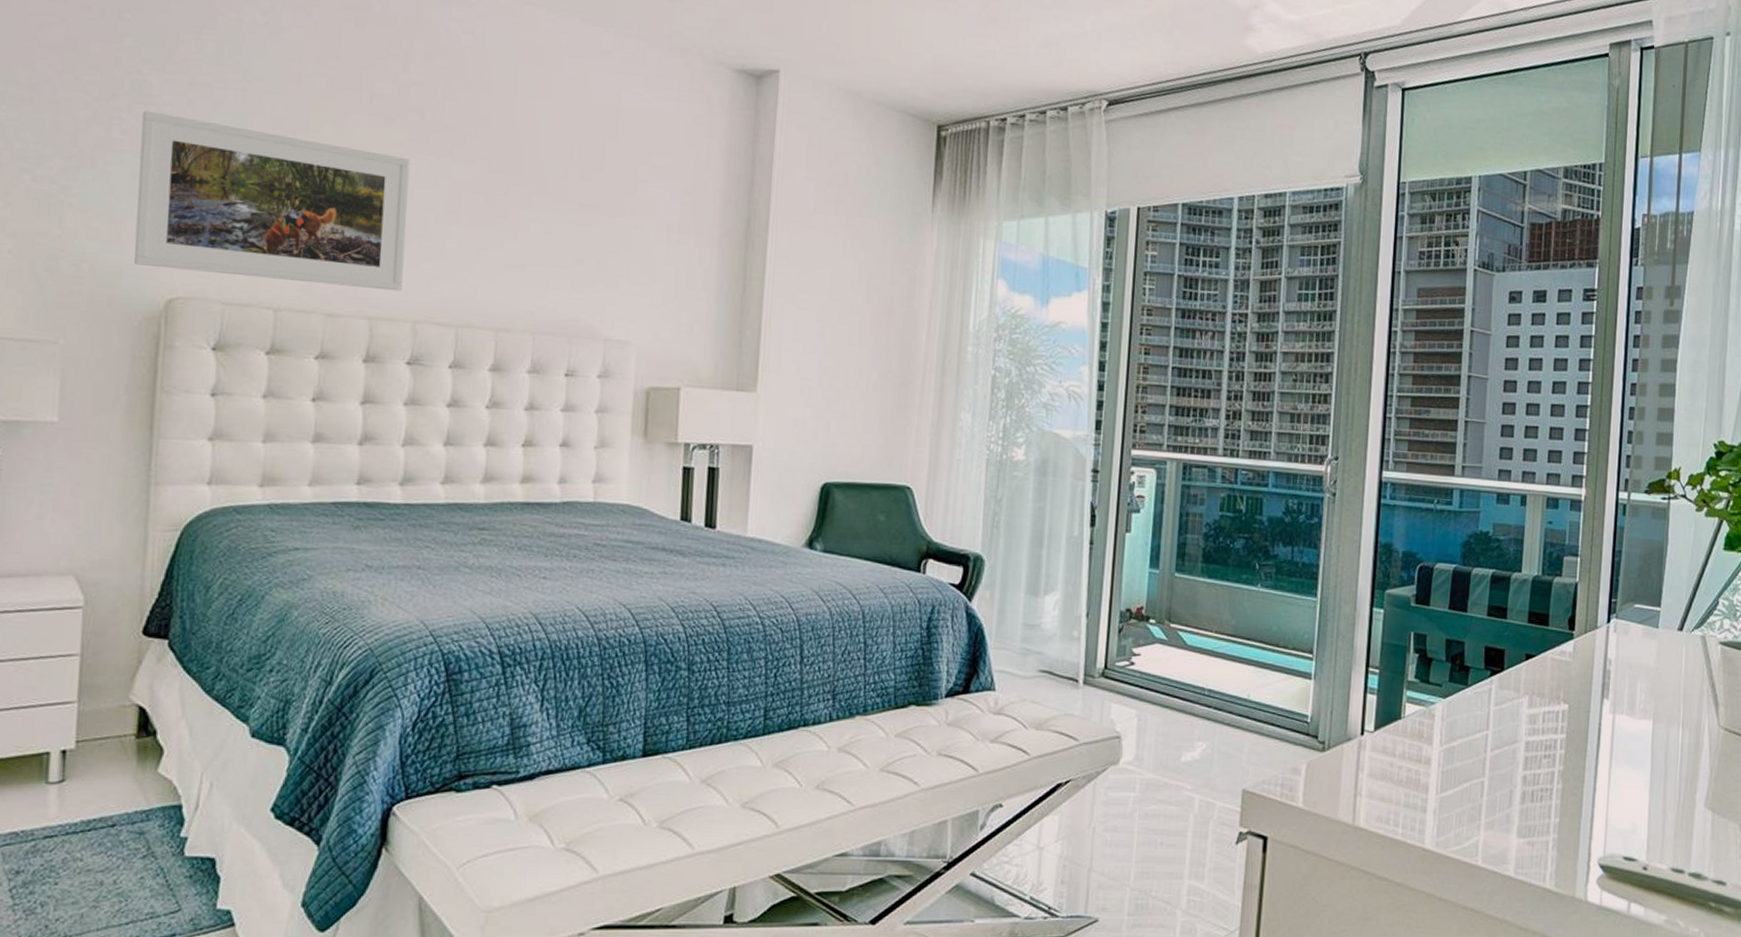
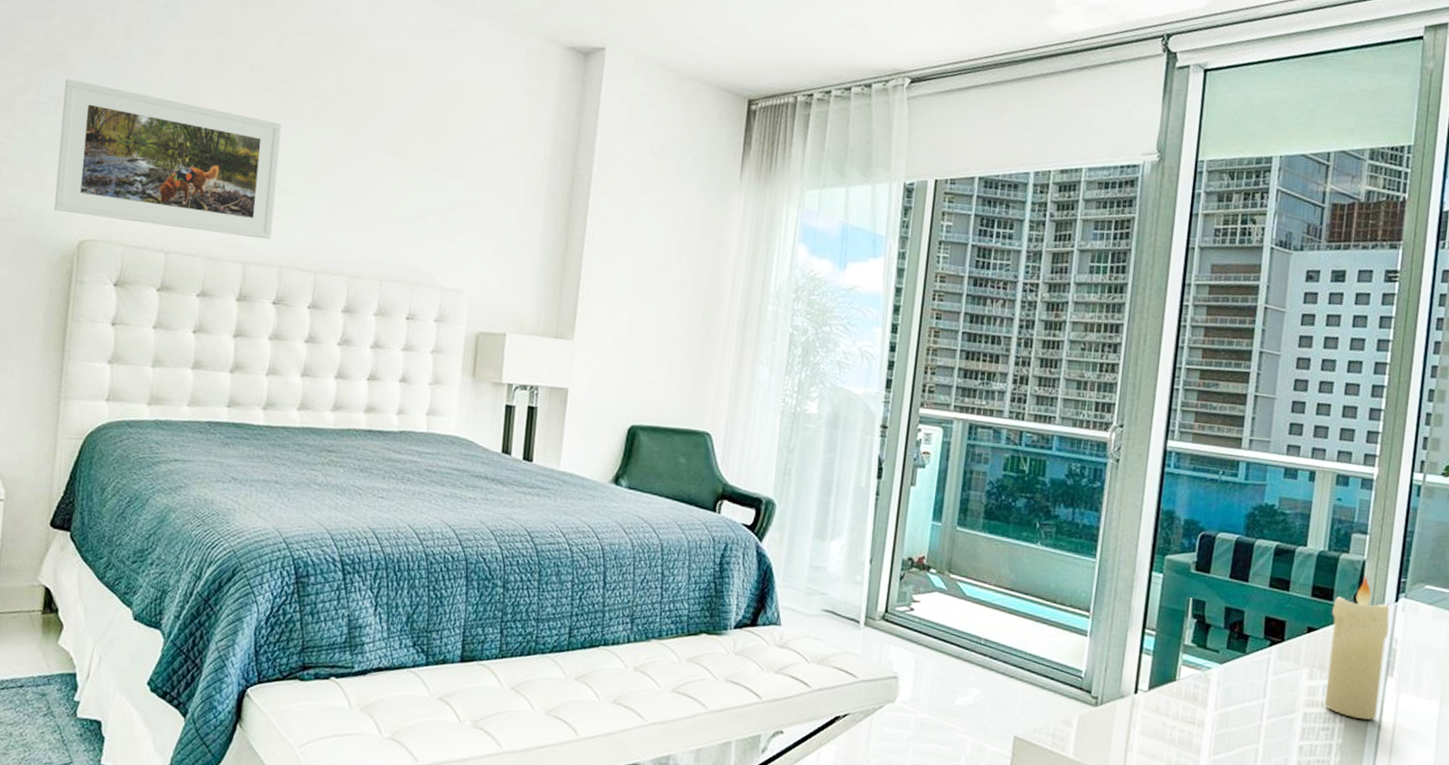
candle: none [1545,599,1603,744] -> present [1324,576,1390,720]

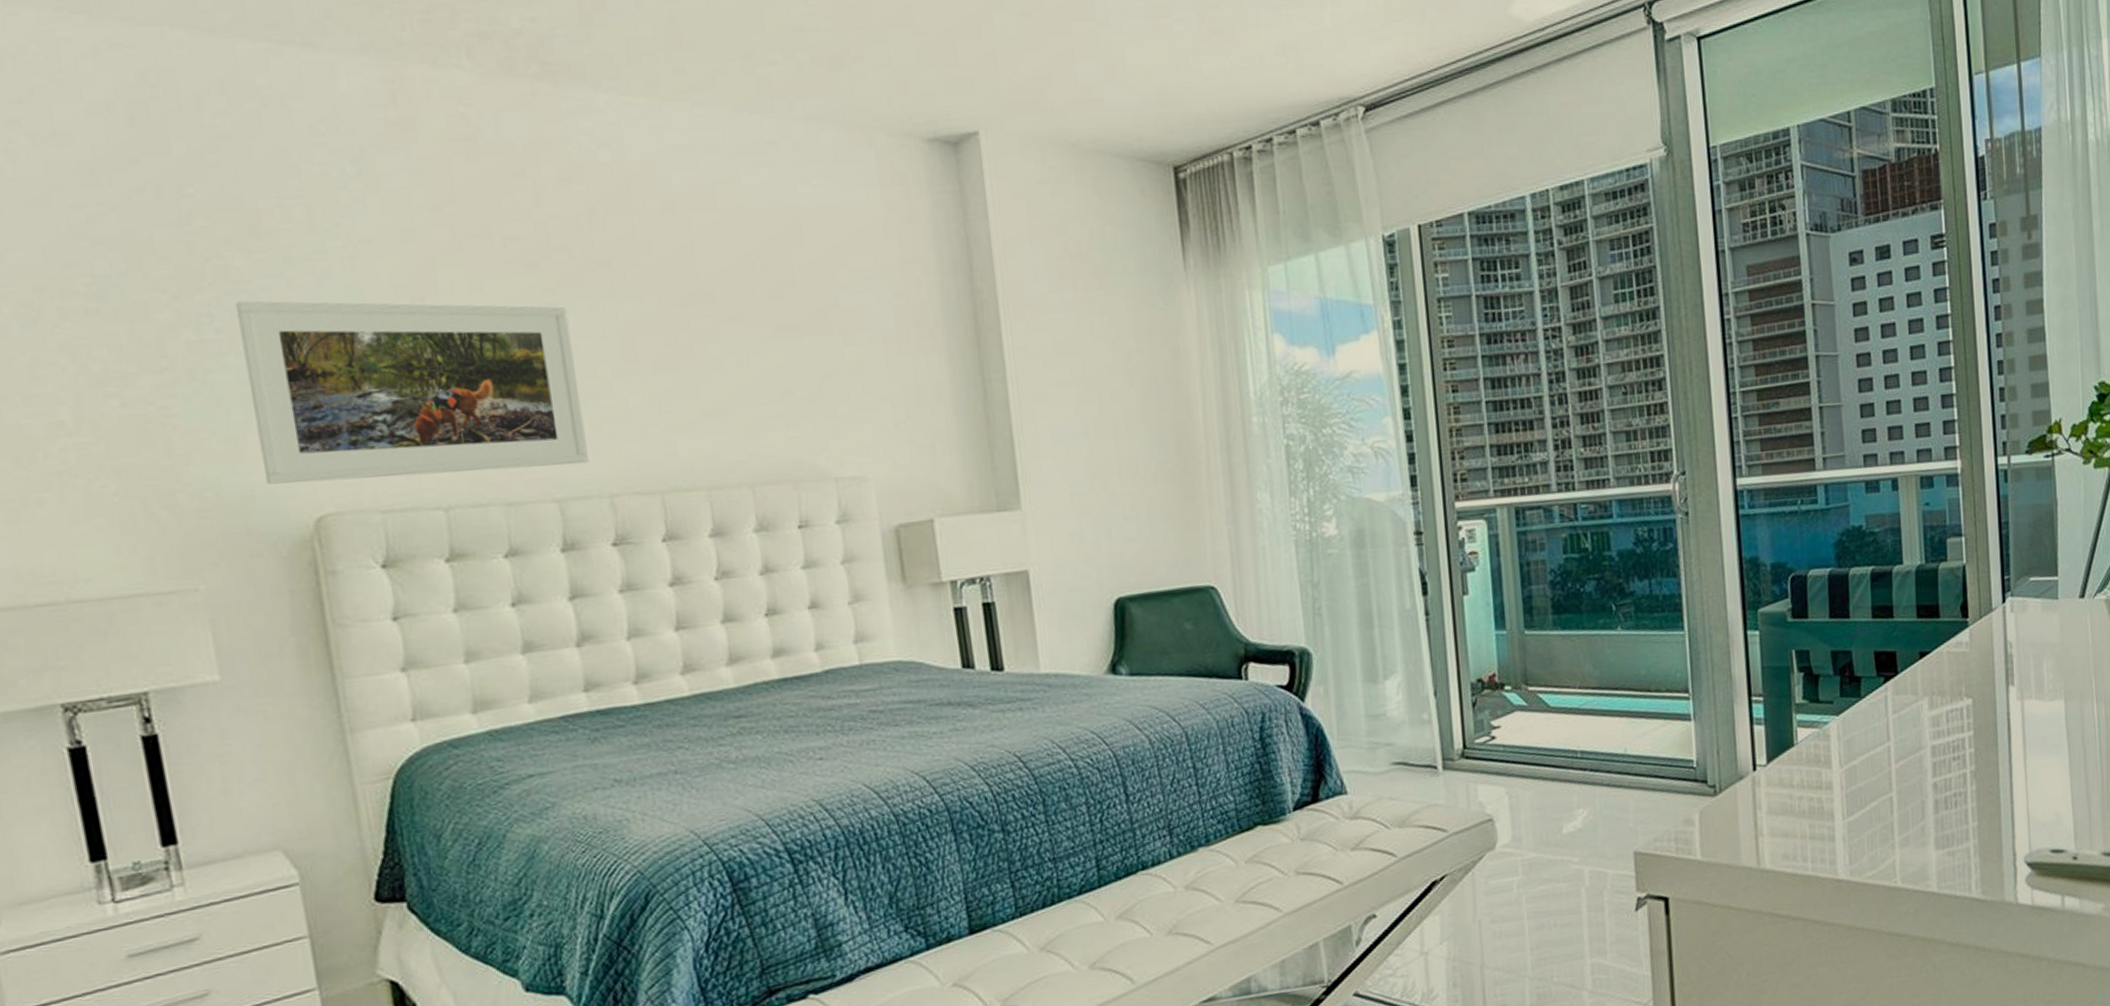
candle: present [1324,576,1390,720] -> none [1941,582,2005,740]

